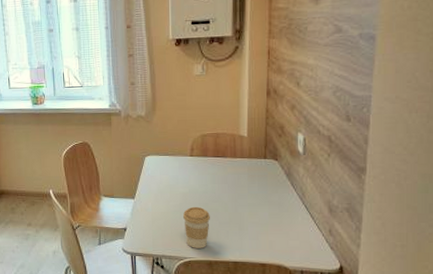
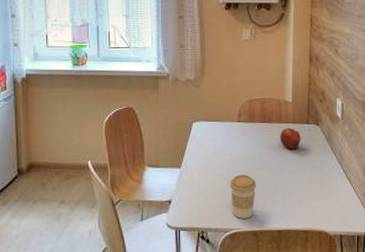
apple: none [235,162,257,184] -> present [280,127,301,150]

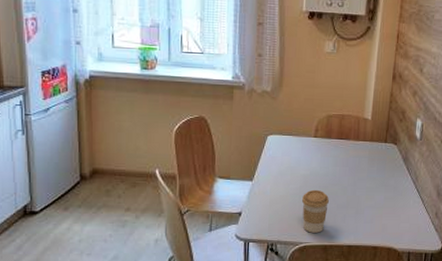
apple: present [280,127,301,150] -> none [356,145,378,168]

